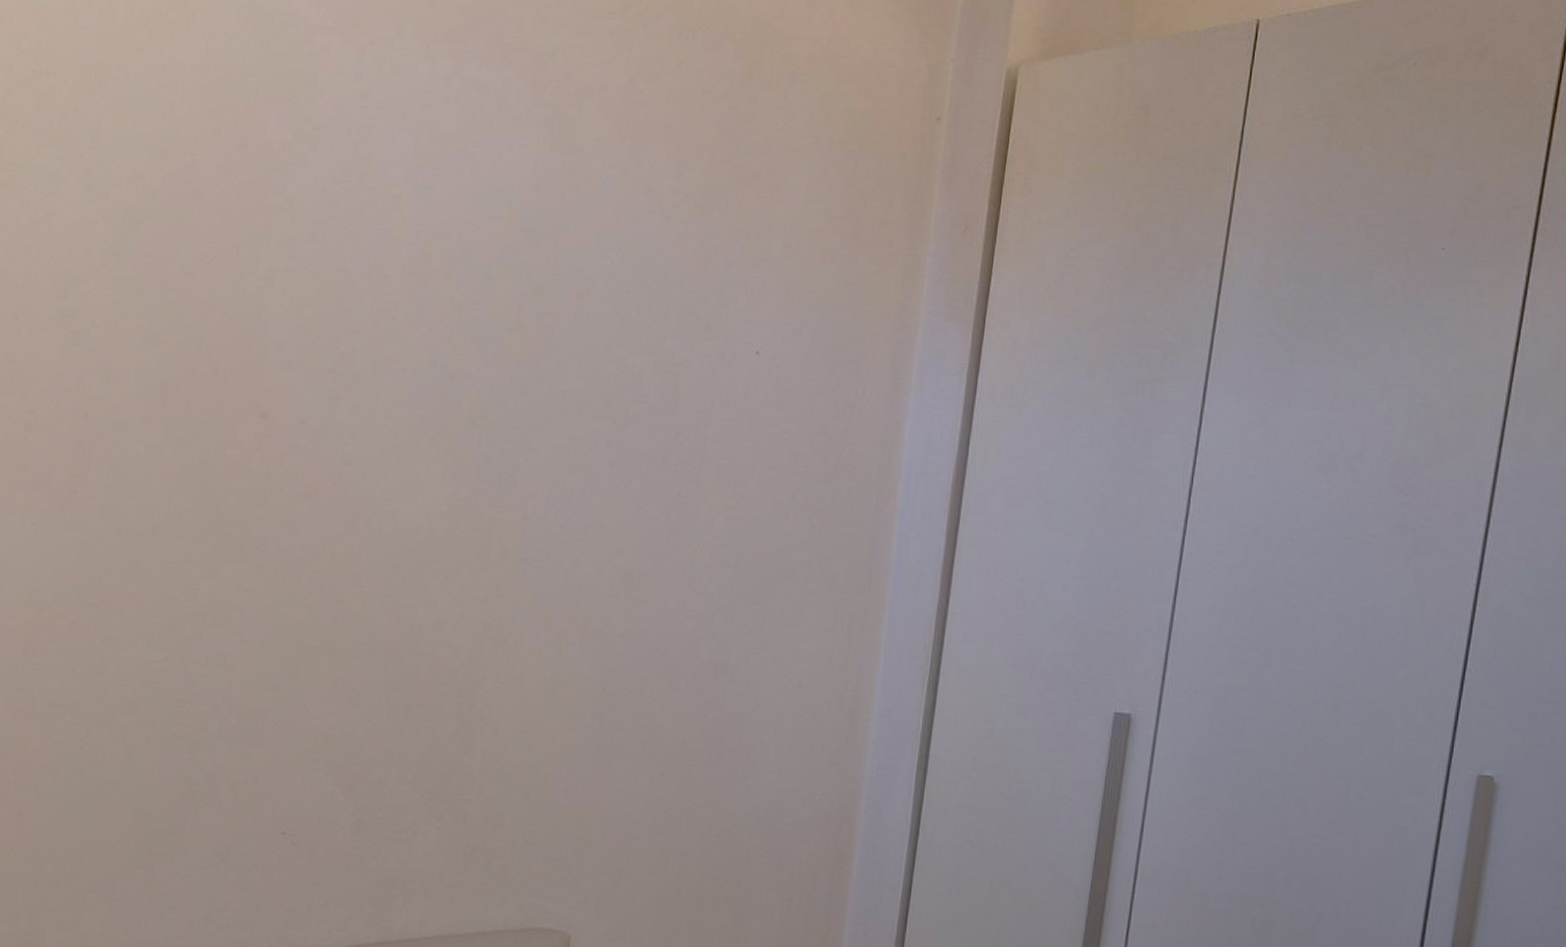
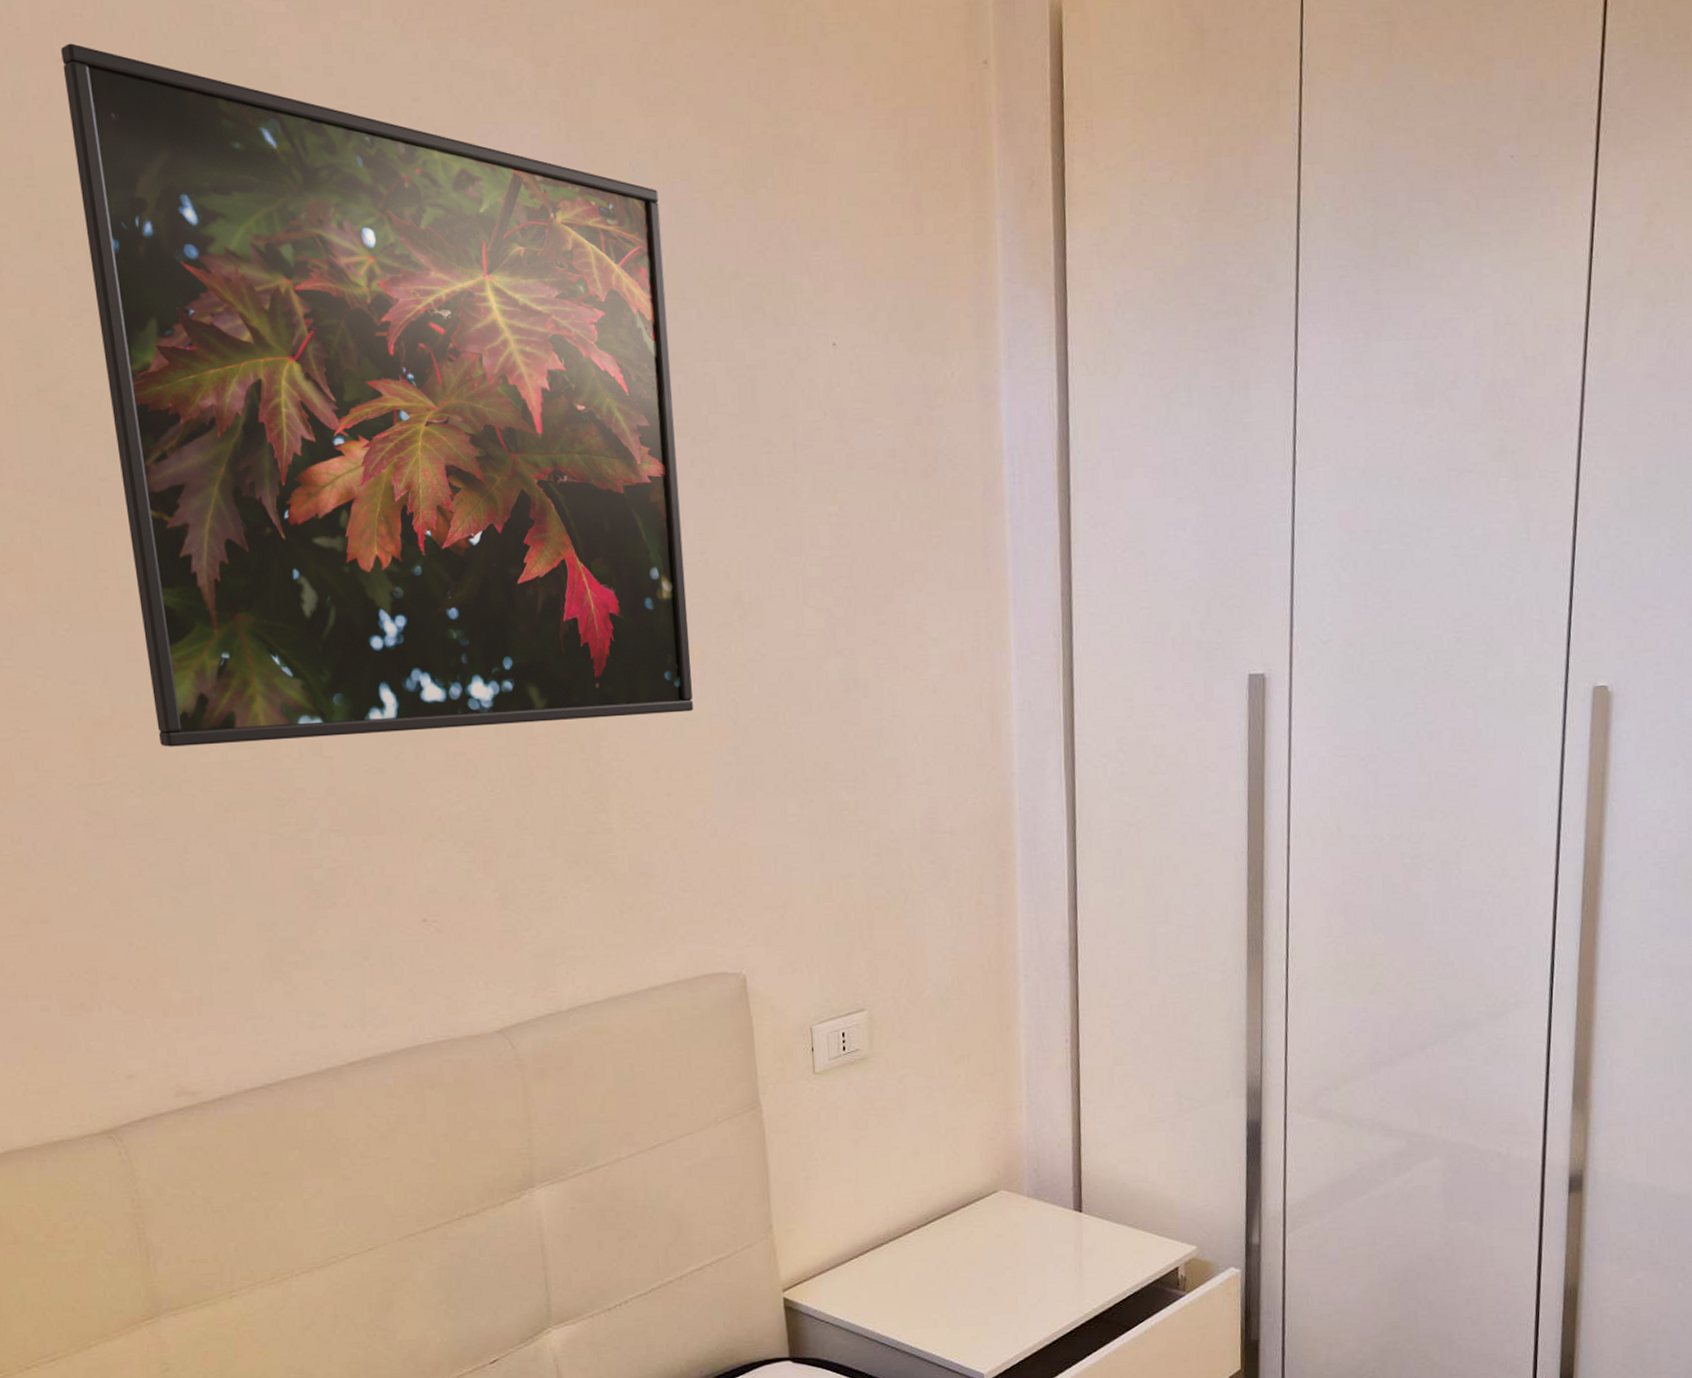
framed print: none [88,37,622,673] -> present [61,43,693,747]

